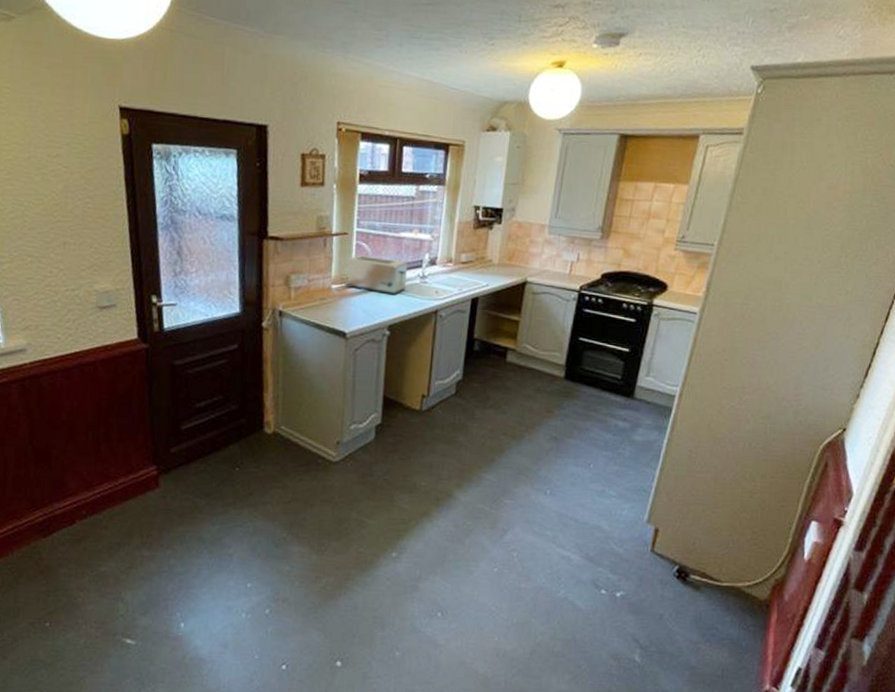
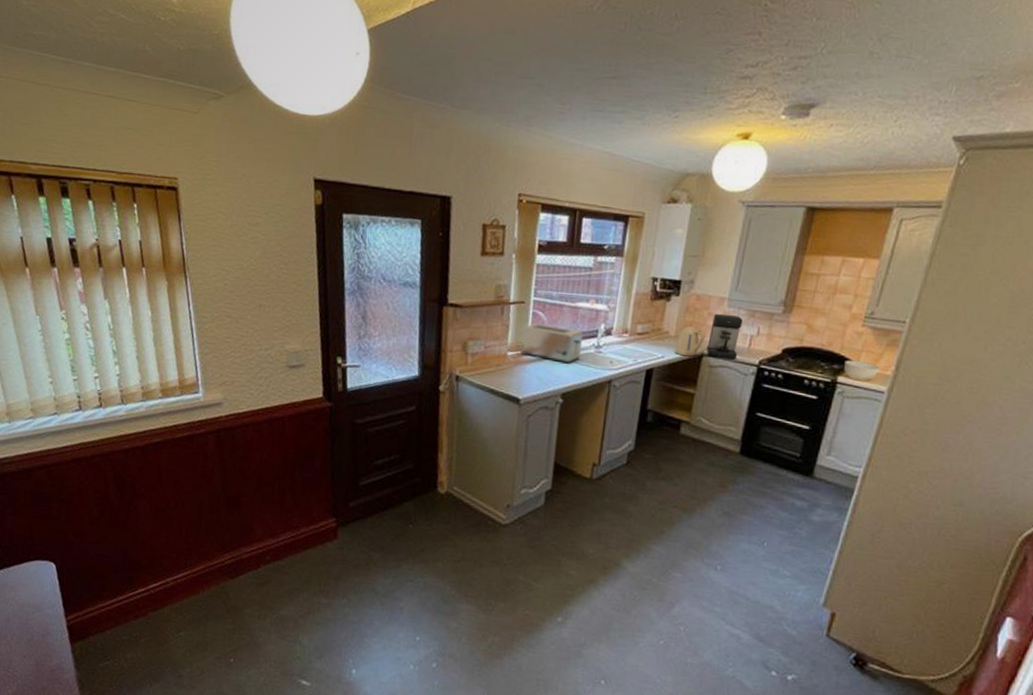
kettle: none [499,254,528,284] -> present [675,326,705,357]
coffee maker: none [529,240,563,286] -> present [706,313,743,360]
bowl: none [659,283,692,303] -> present [844,360,880,381]

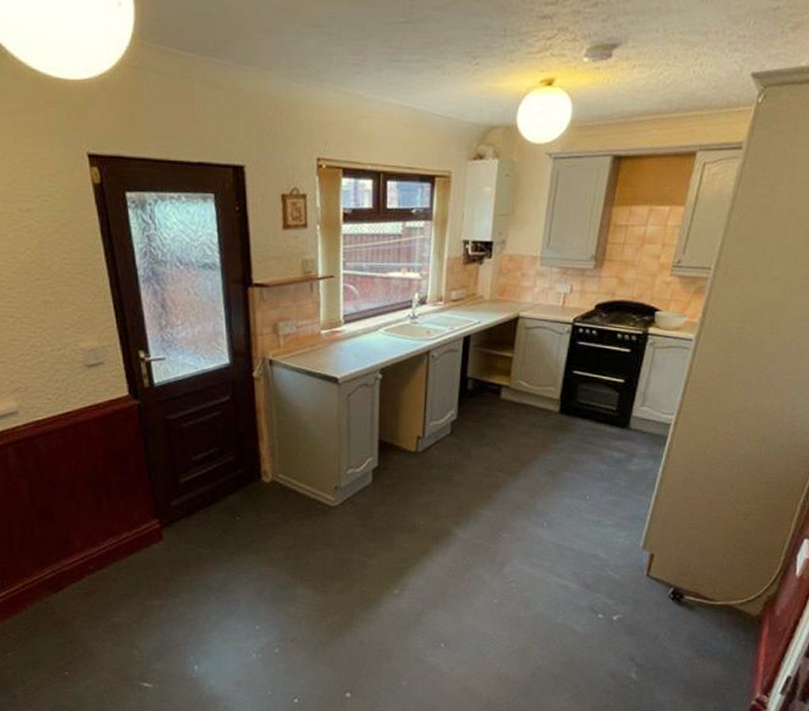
toaster: present [519,323,584,364] -> none [333,298,398,338]
kettle: present [675,326,705,357] -> none [491,289,519,320]
coffee maker: present [706,313,743,360] -> none [521,273,556,319]

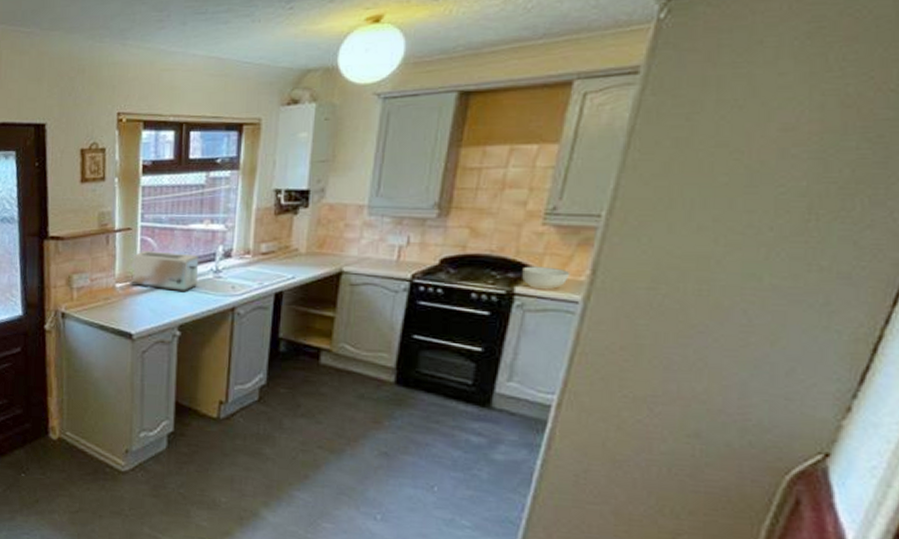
toaster: none [333,298,398,338] -> present [128,251,199,292]

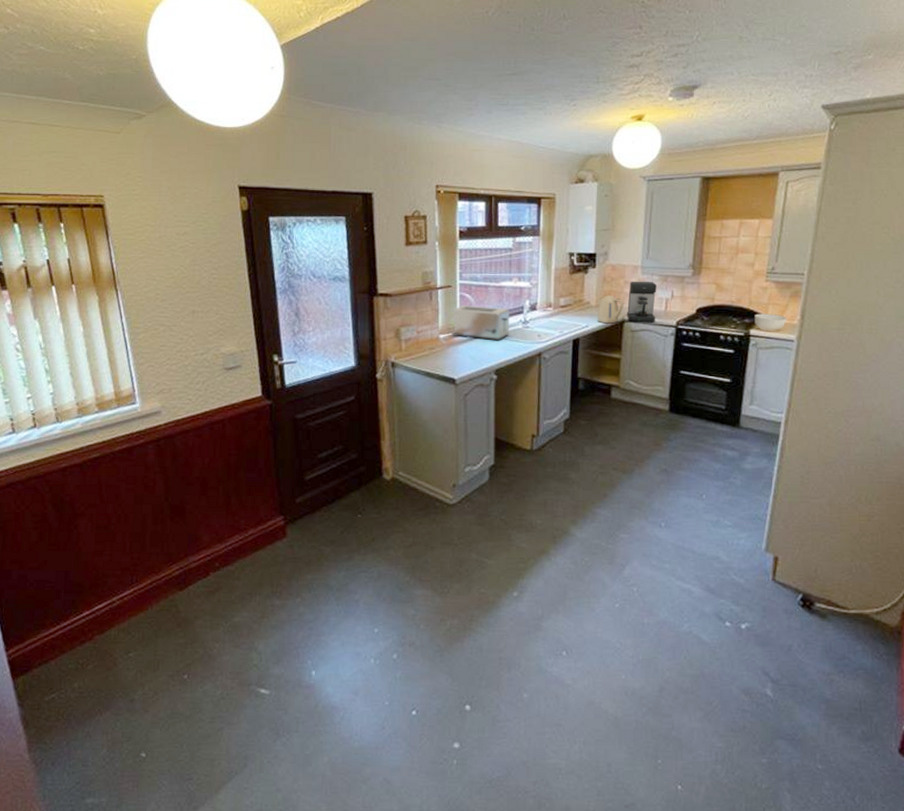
kettle: none [307,241,343,275] -> present [597,295,624,324]
coffee maker: none [345,223,388,275] -> present [626,281,657,323]

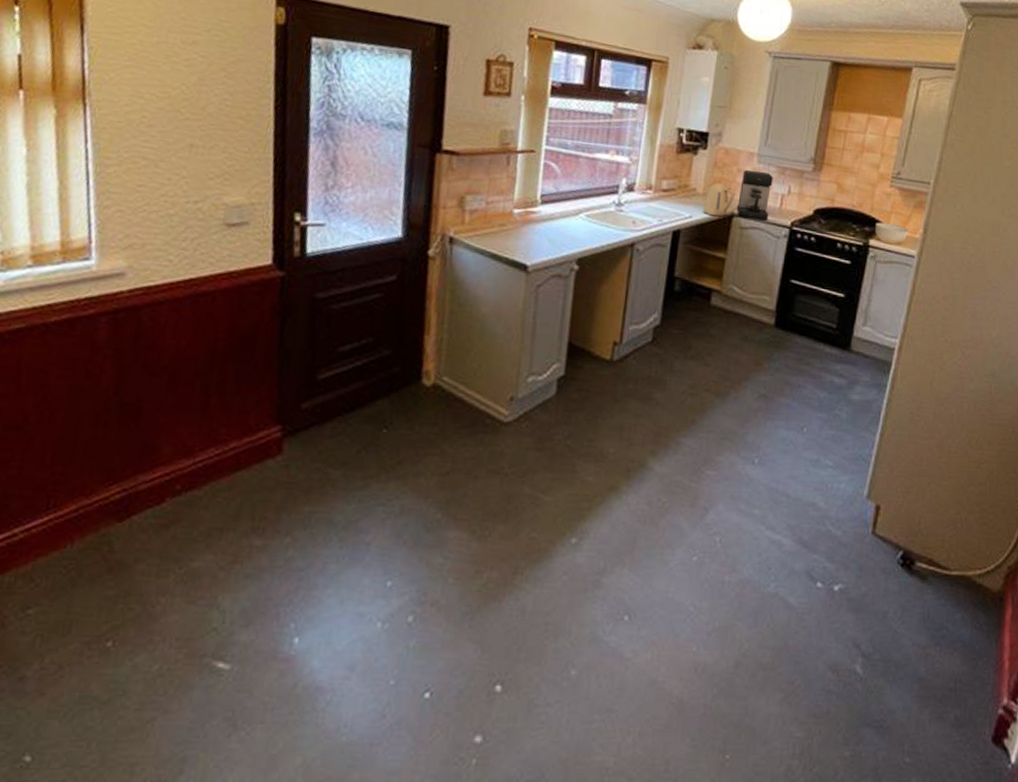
toaster: present [451,305,510,341] -> none [527,176,603,224]

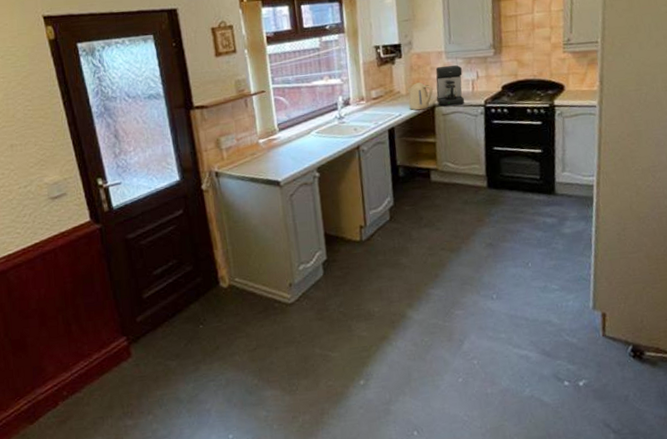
bowl: present [875,222,909,245] -> none [556,83,588,101]

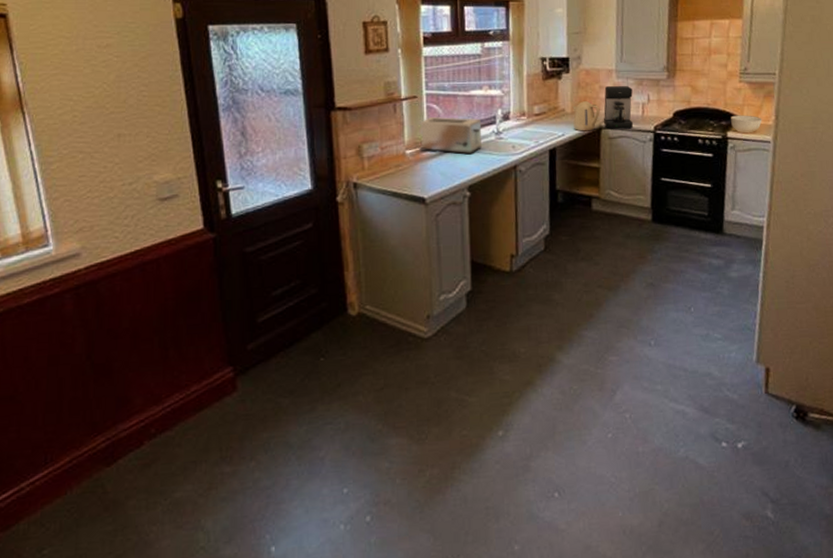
toaster: none [268,106,326,140] -> present [418,117,482,155]
bowl: none [556,83,588,101] -> present [731,115,762,134]

